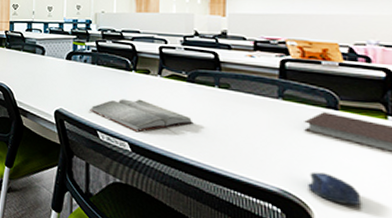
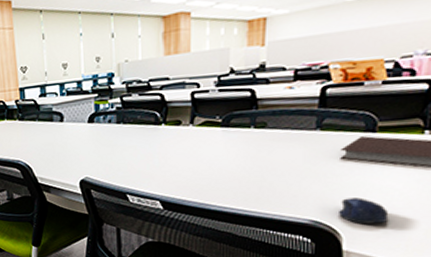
hardback book: present [90,99,194,132] -> none [117,153,227,188]

